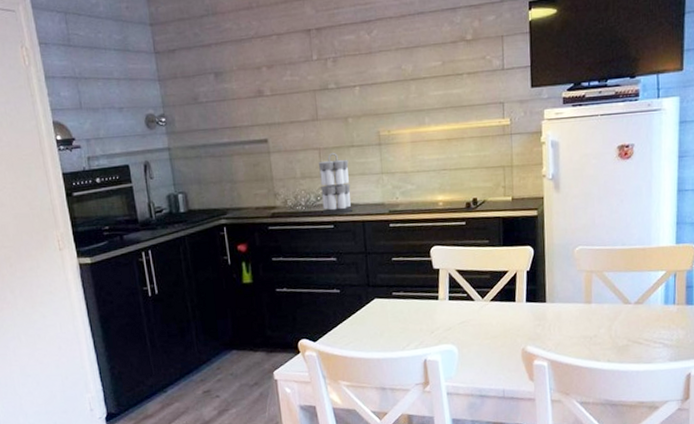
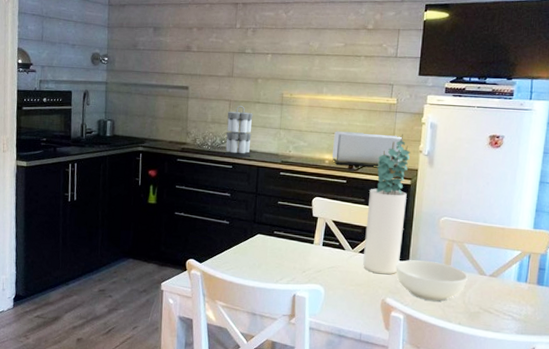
toaster: none [444,161,523,206] -> present [332,131,403,168]
vase: none [493,159,536,322] -> present [363,134,411,275]
bowl: none [531,297,613,342] -> present [395,259,469,302]

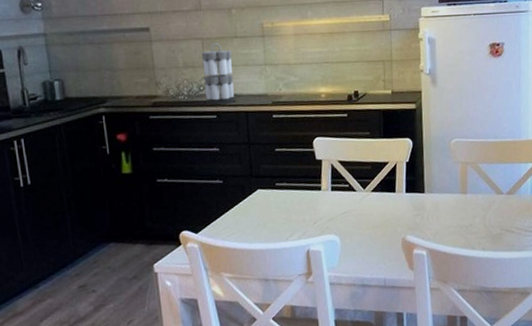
toaster: present [332,131,403,168] -> none [327,56,402,98]
vase: present [363,134,411,275] -> none [373,54,415,212]
bowl: present [395,259,469,302] -> none [411,188,487,231]

